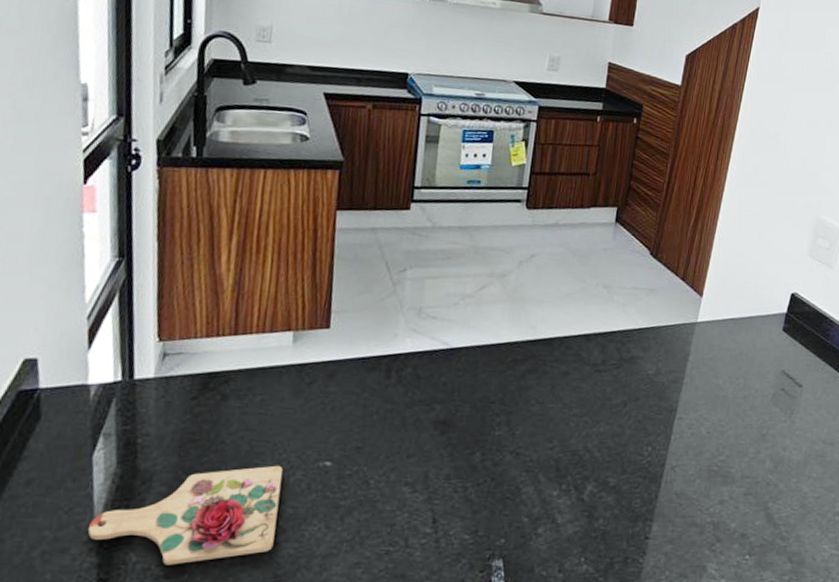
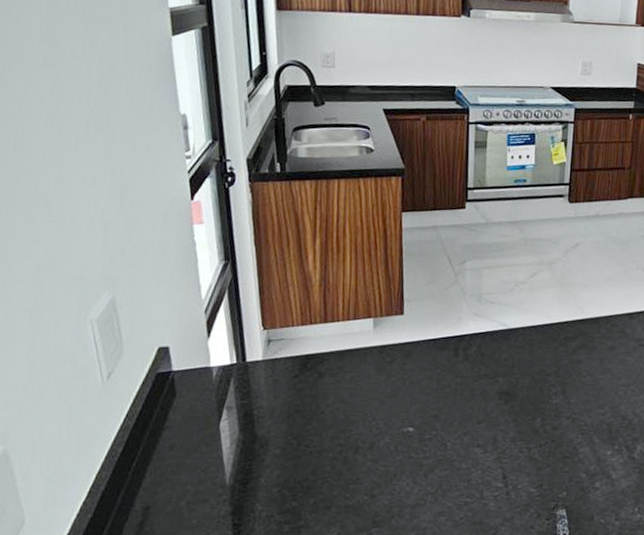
cutting board: present [88,465,283,565] -> none [221,431,374,513]

